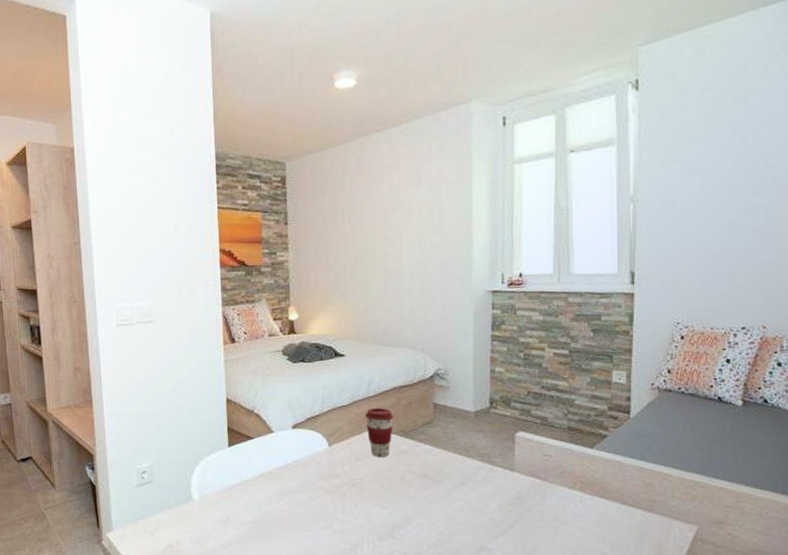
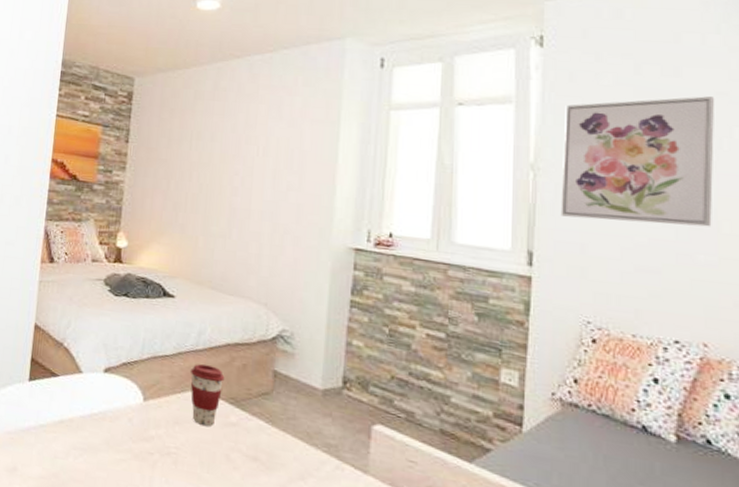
wall art: none [655,119,775,239] -> present [560,96,715,227]

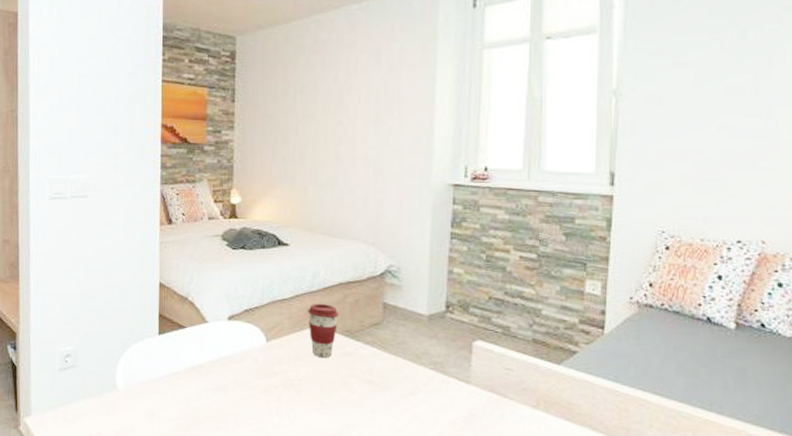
wall art: present [560,96,715,227] -> none [640,12,782,137]

